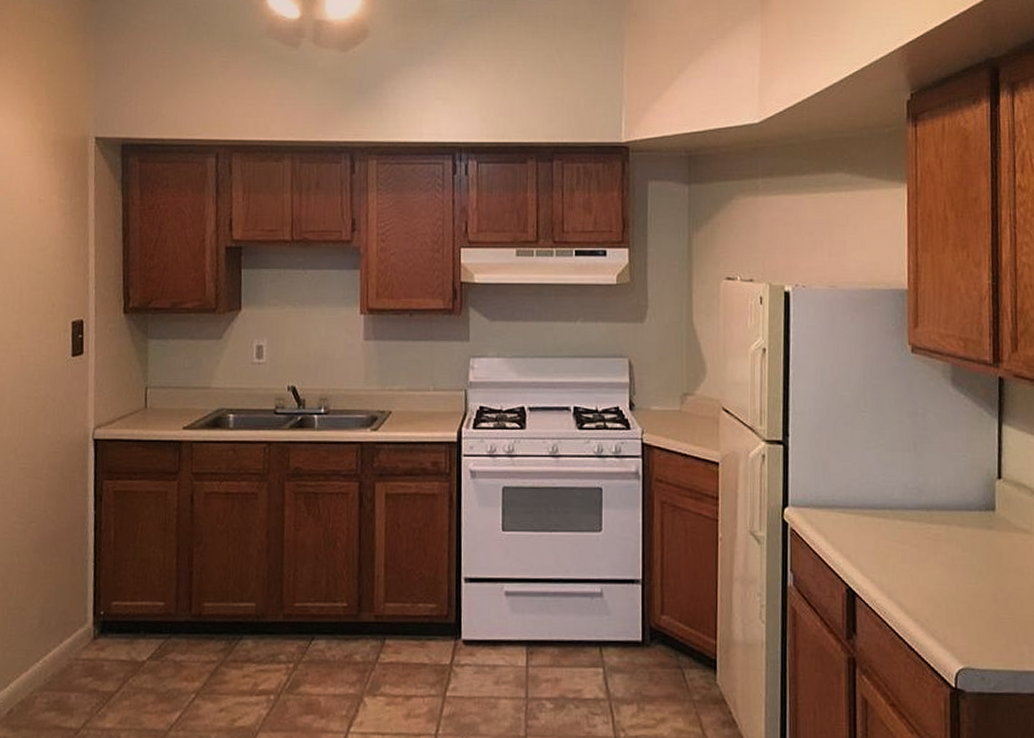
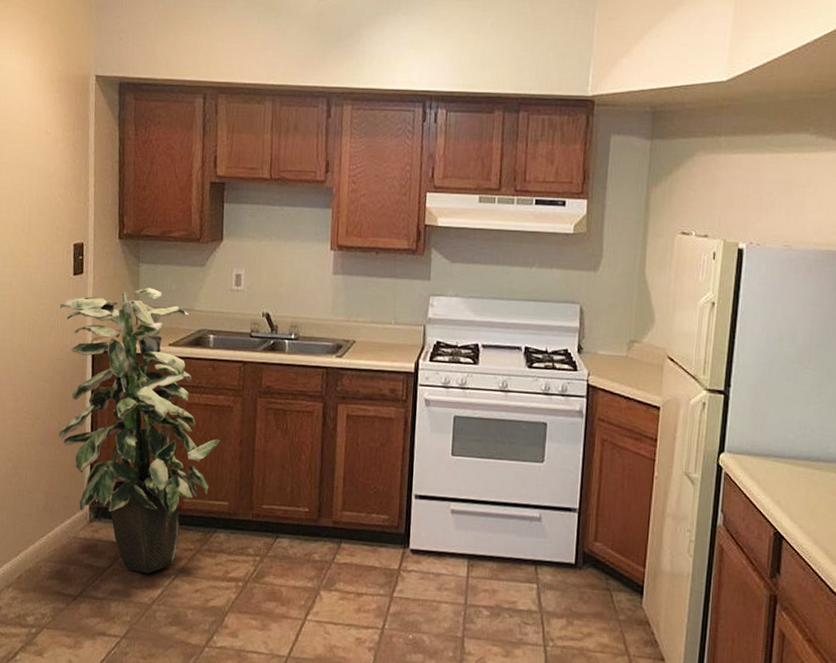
indoor plant: none [56,365,244,694] -> present [59,287,220,573]

